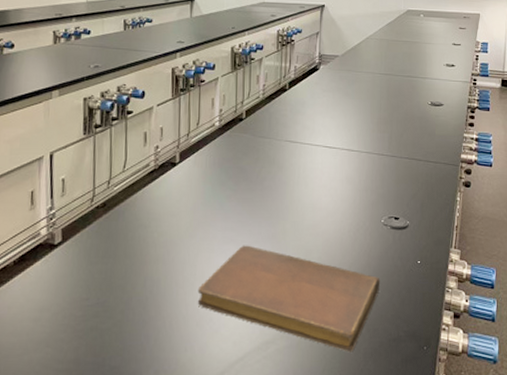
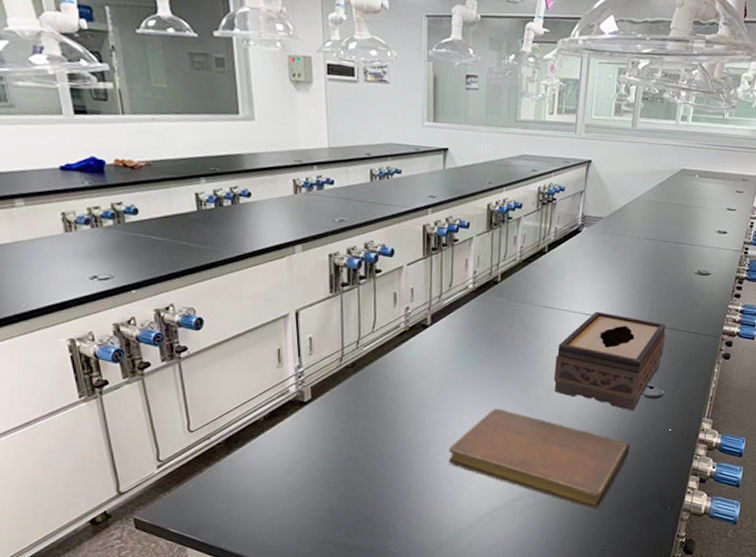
tissue box: none [300,144,406,244] -> present [553,311,666,411]

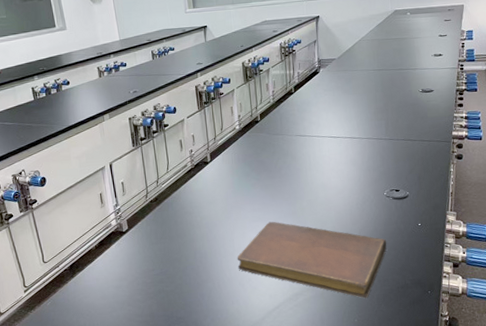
tissue box: present [553,311,666,411] -> none [313,133,404,212]

